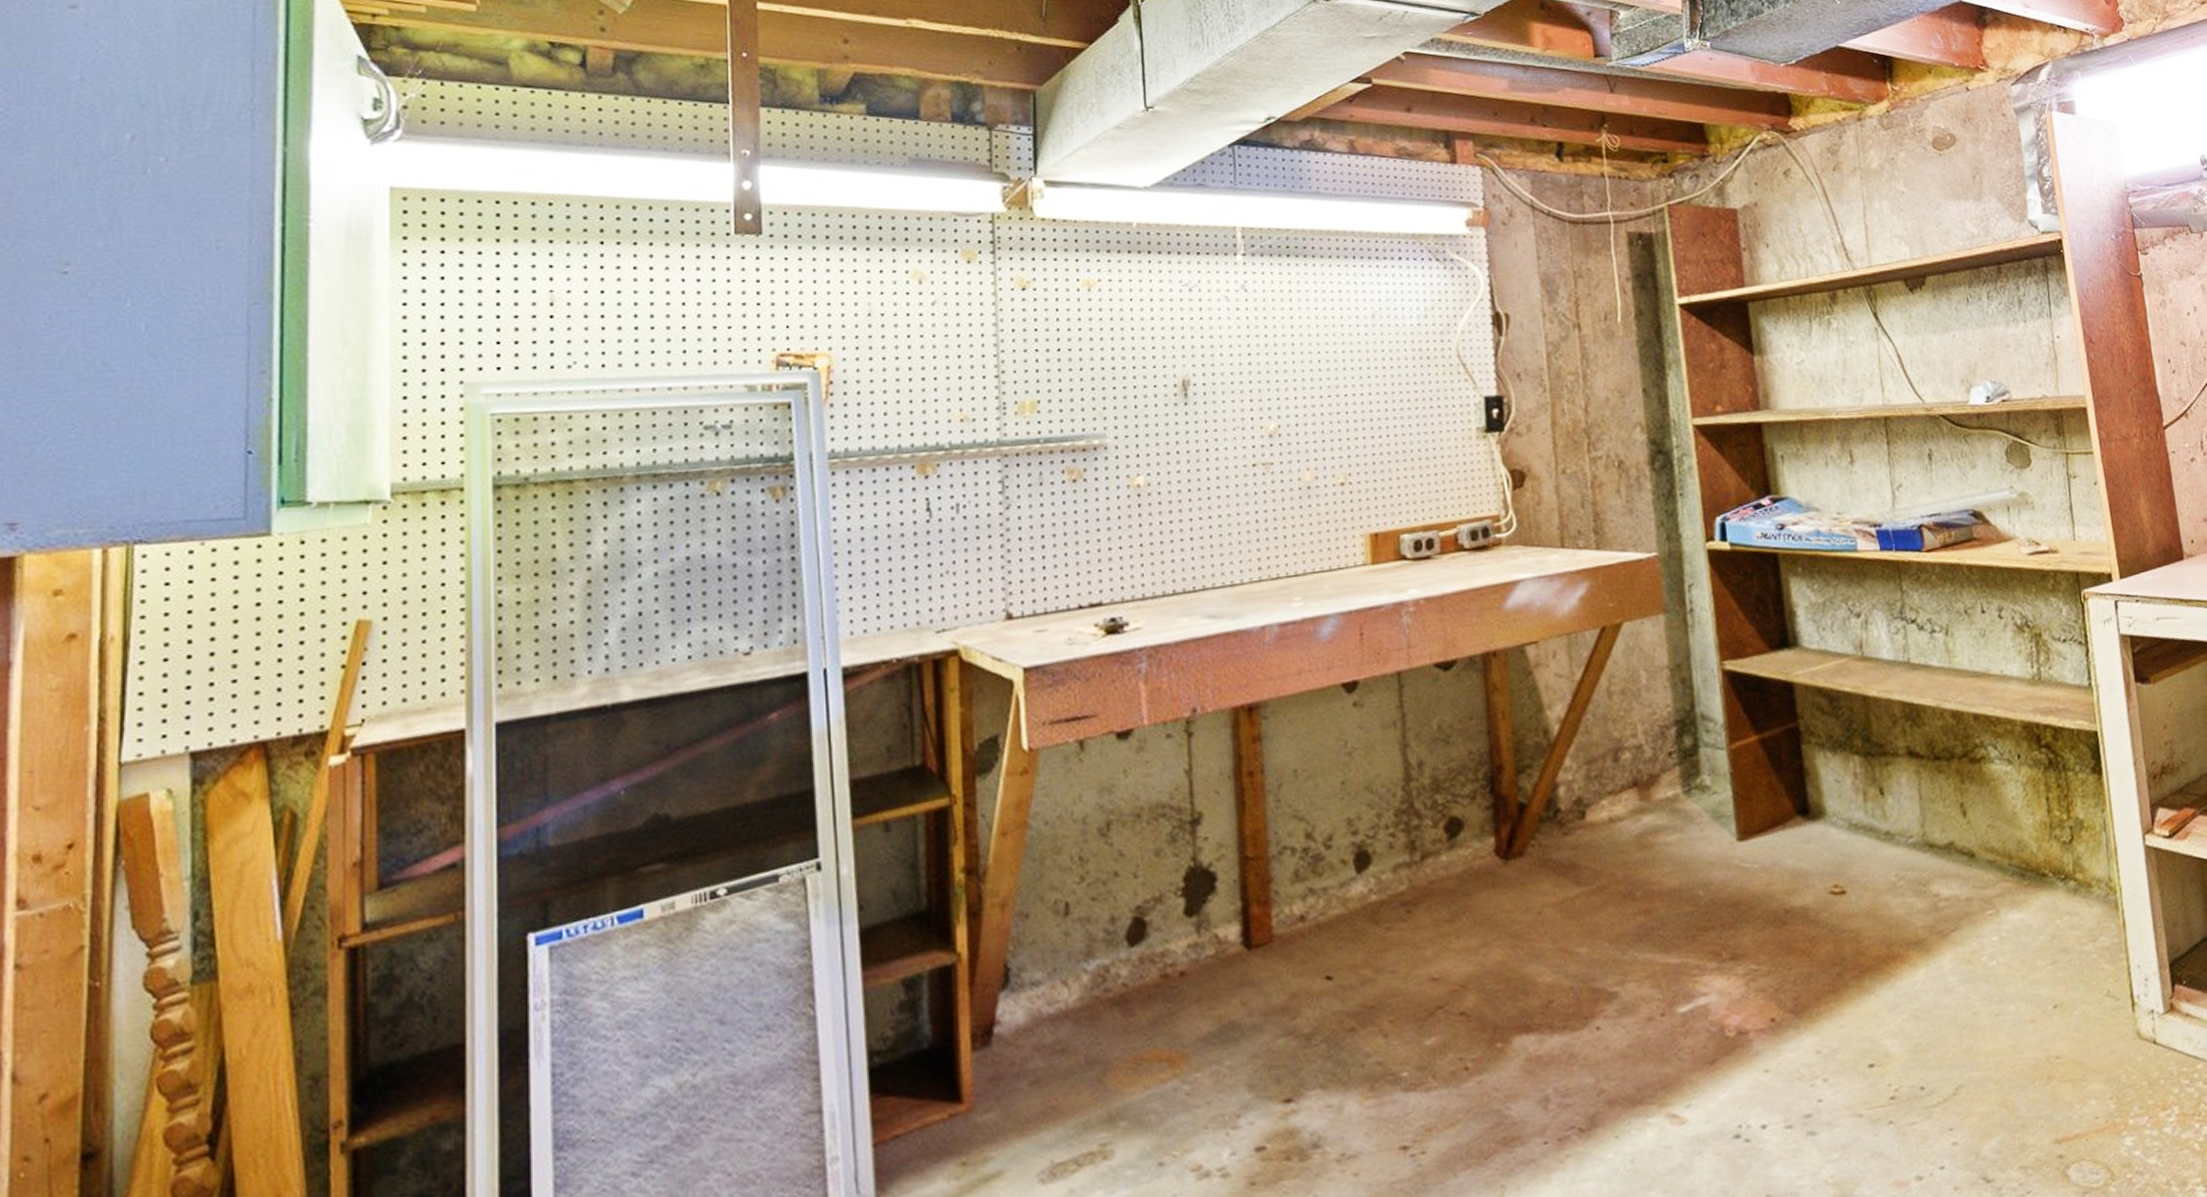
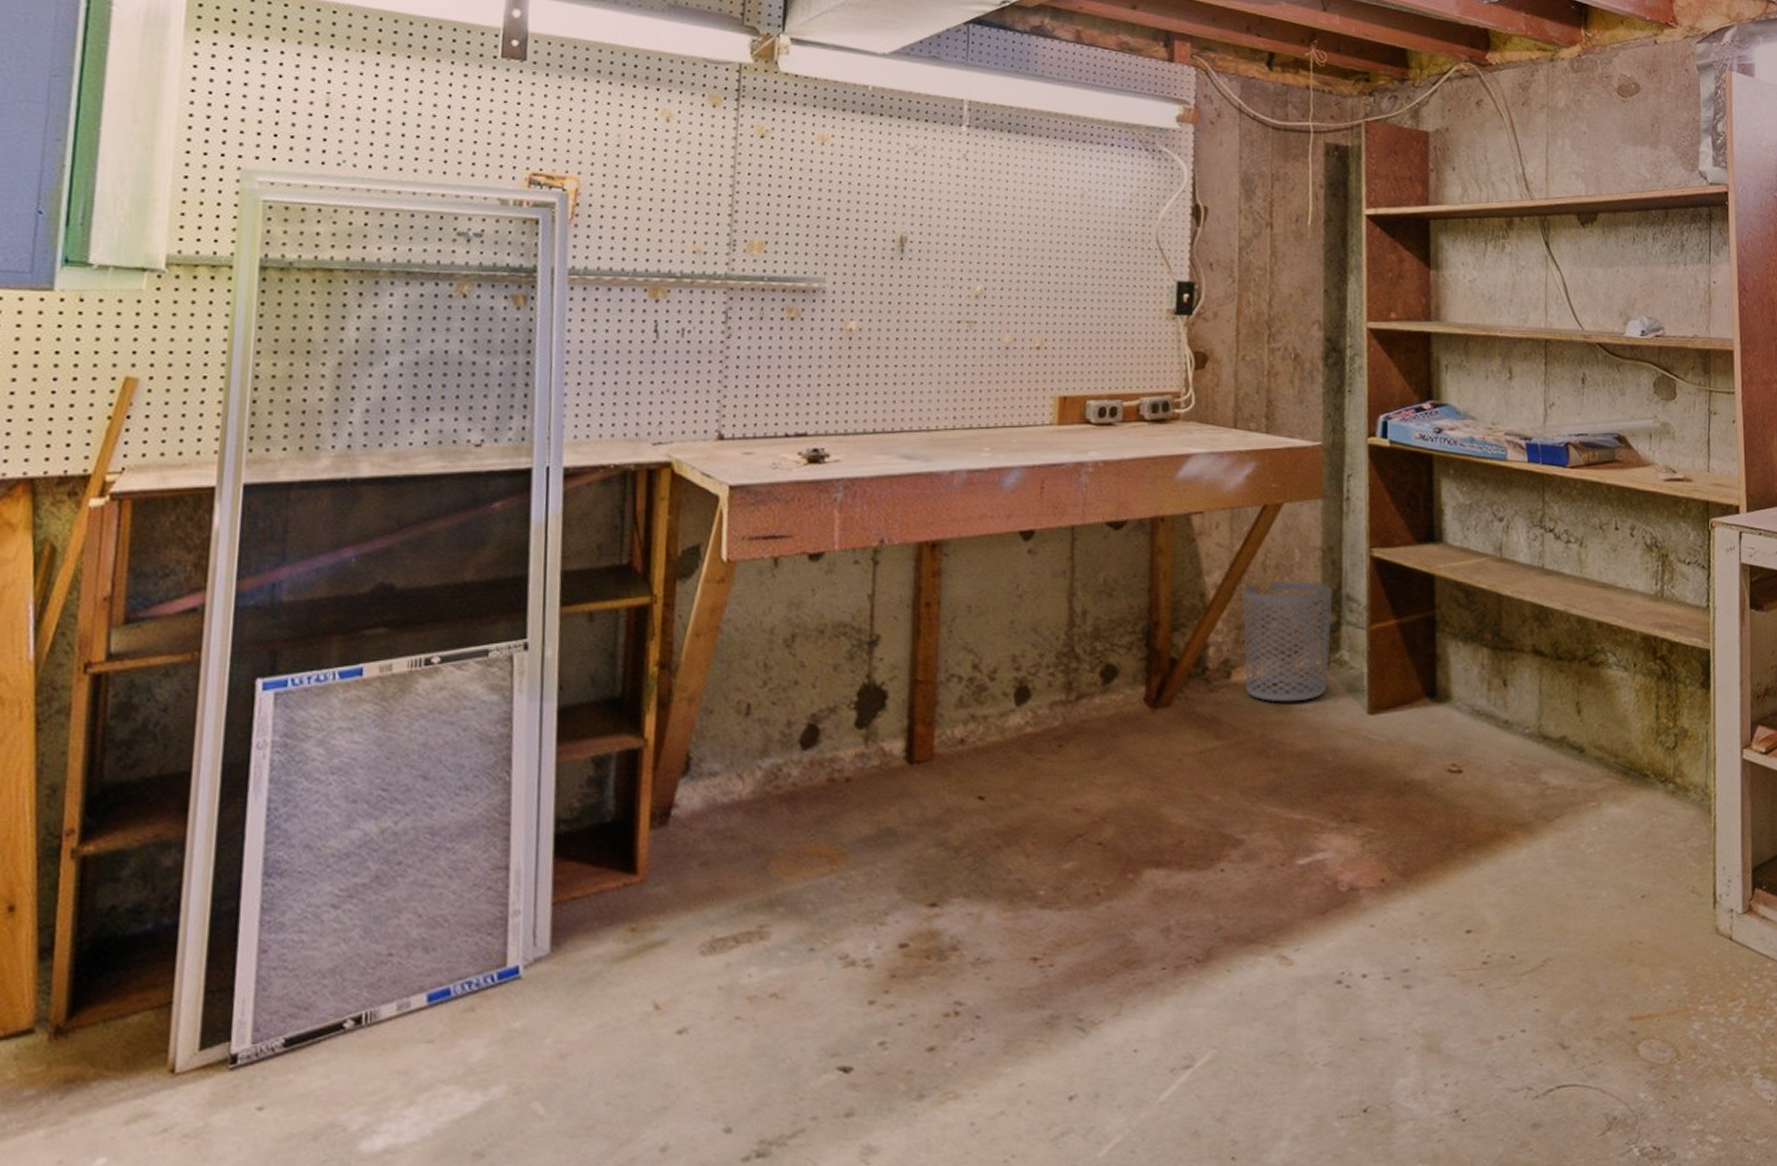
waste bin: none [1588,704,1691,840] -> present [1242,582,1333,702]

